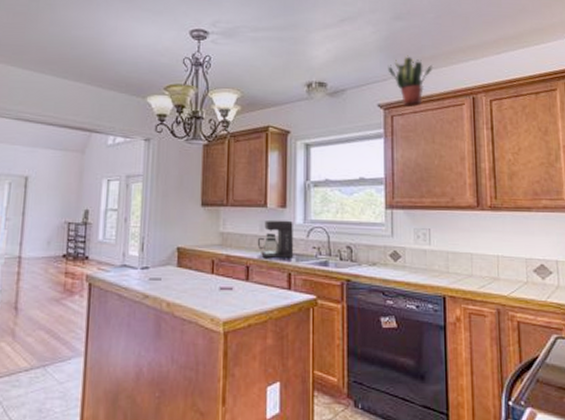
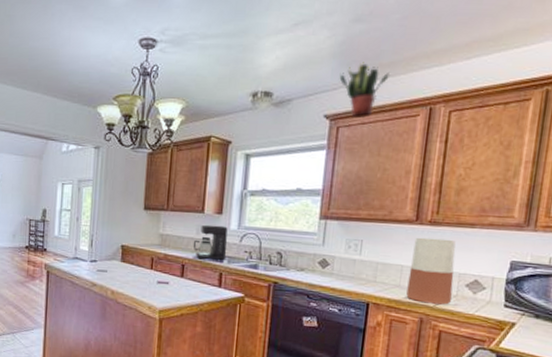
vase: none [479,223,523,293] -> present [406,237,456,305]

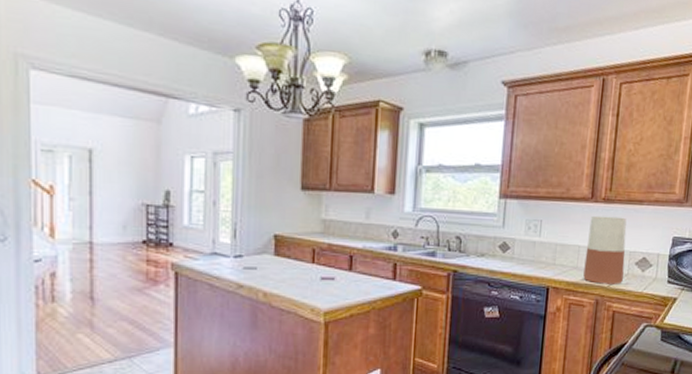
coffee maker: present [193,224,228,260] -> none [362,207,401,249]
potted plant: present [339,62,390,119] -> none [516,24,565,87]

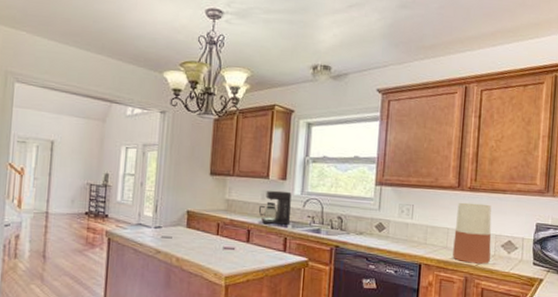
coffee maker: none [362,207,401,249] -> present [258,190,292,225]

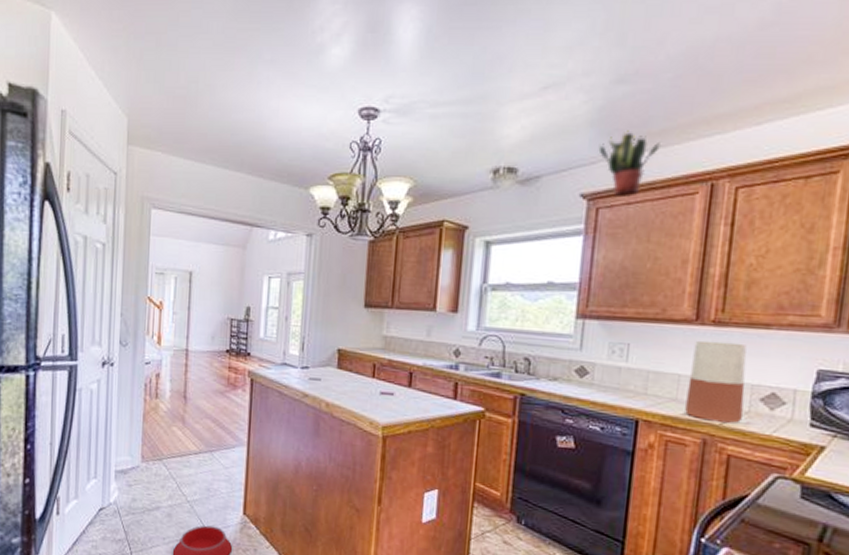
coffee maker: present [258,190,292,225] -> none [422,325,464,367]
potted plant: none [389,43,431,93] -> present [598,130,660,198]

